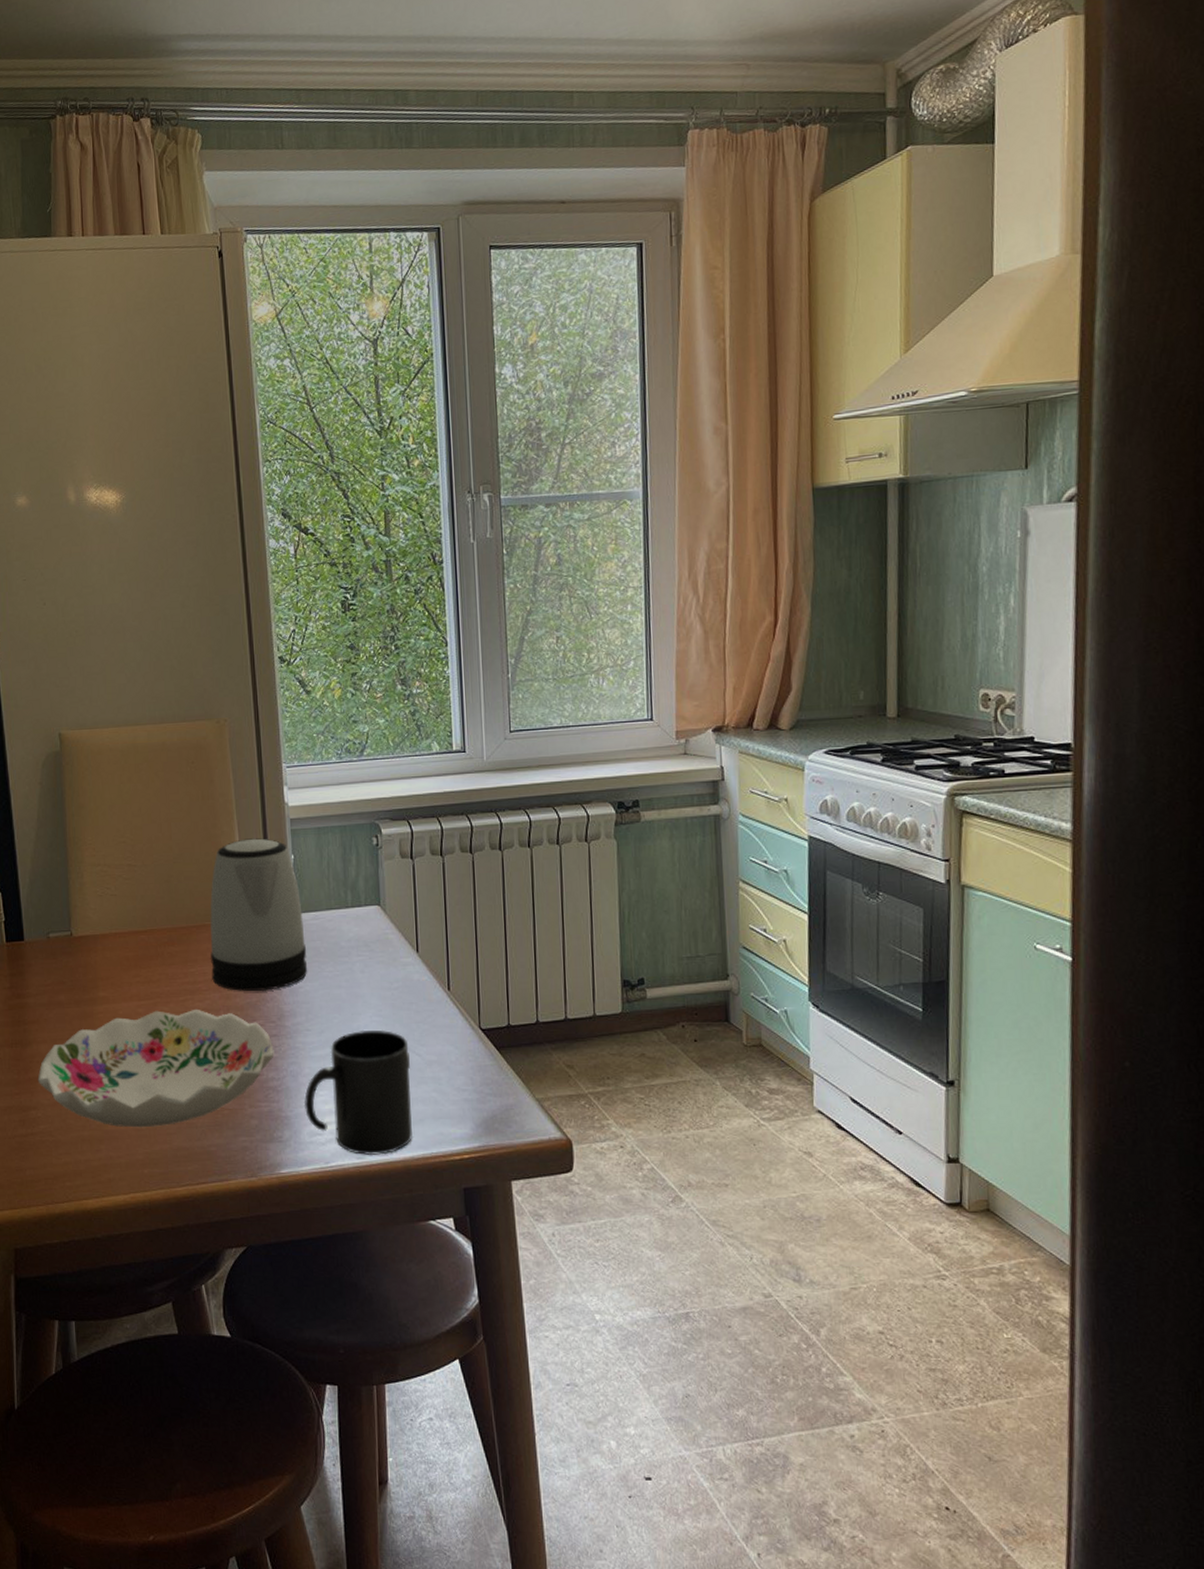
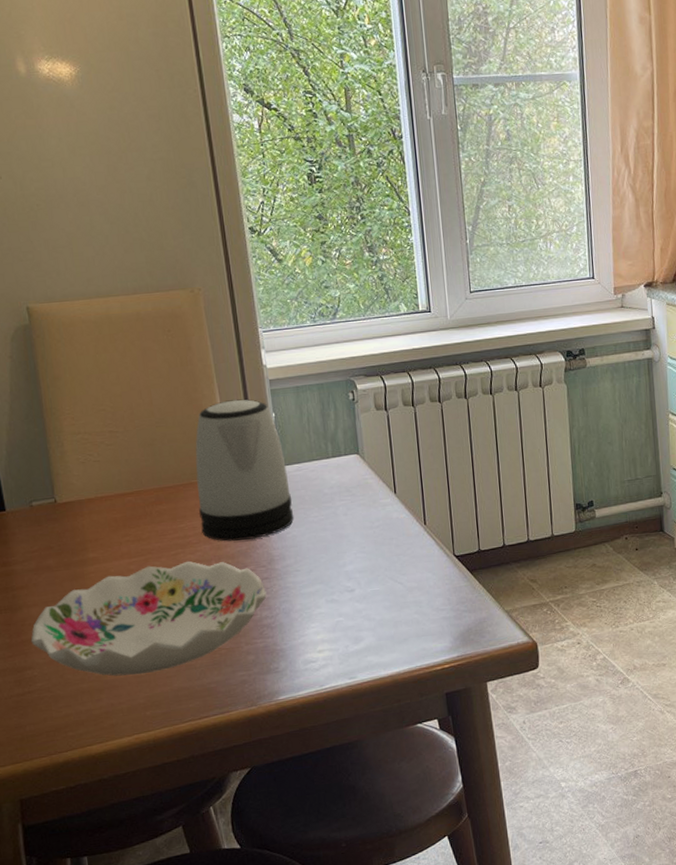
mug: present [303,1029,412,1156] -> none [297,564,398,676]

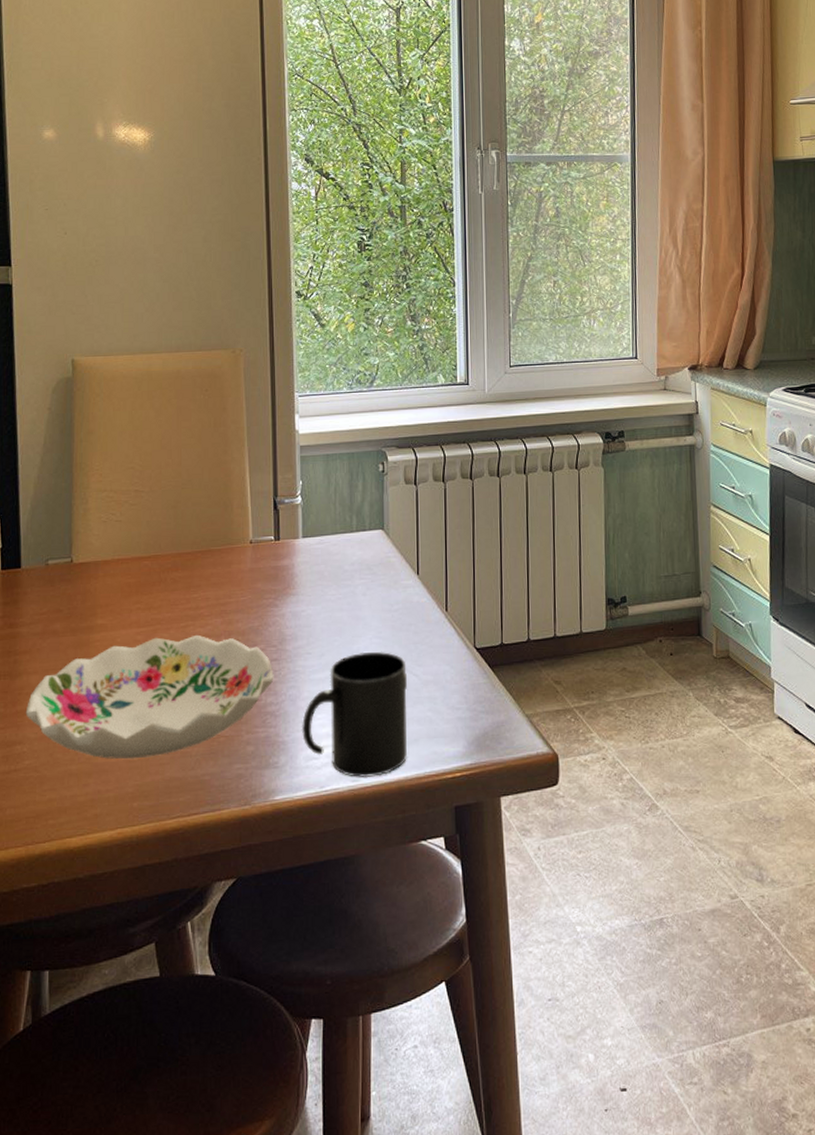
kettle: present [195,399,294,542] -> none [215,464,311,616]
mug: none [297,564,398,676] -> present [301,651,407,778]

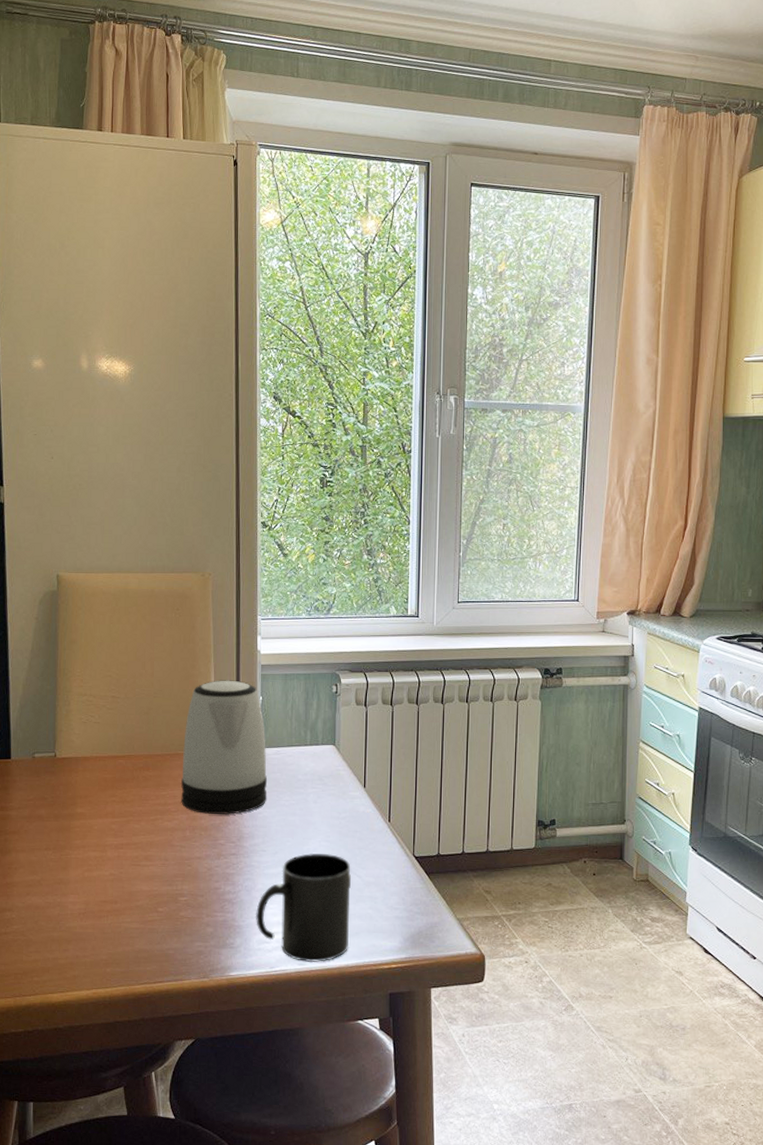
decorative bowl: present [25,634,274,759] -> none [14,827,232,931]
kettle: none [215,464,311,616] -> present [181,680,268,814]

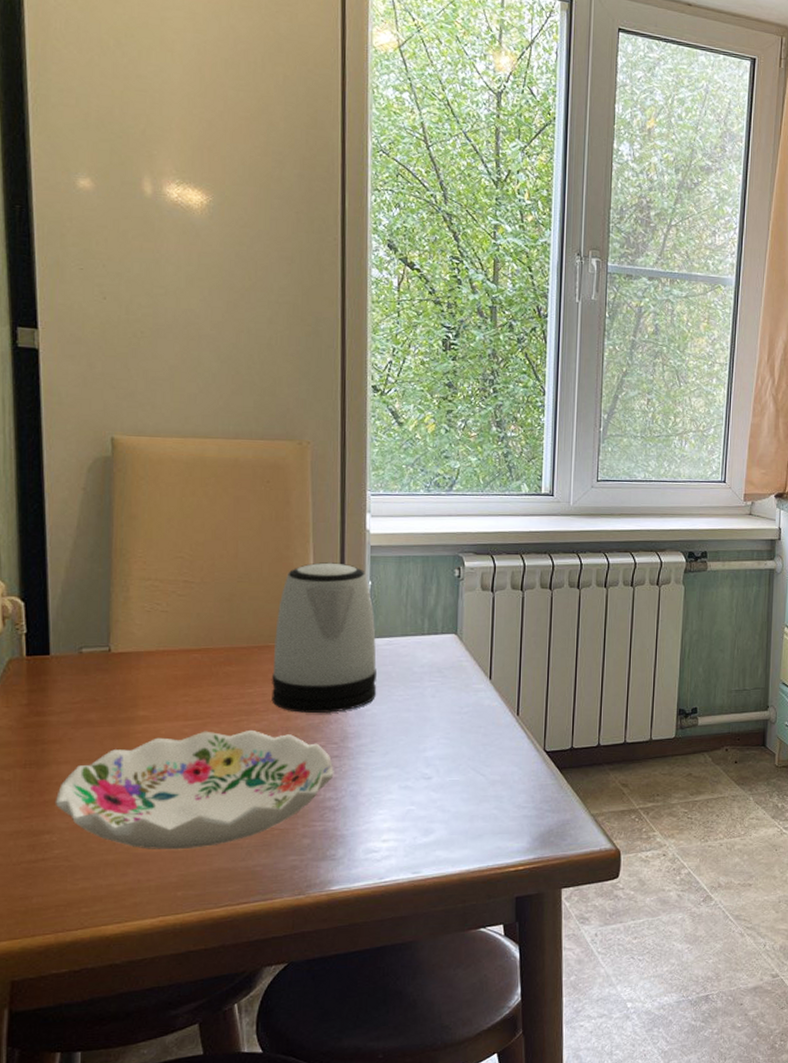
decorative bowl: none [14,827,232,931] -> present [55,729,334,850]
mug: present [255,852,351,963] -> none [361,751,474,871]

